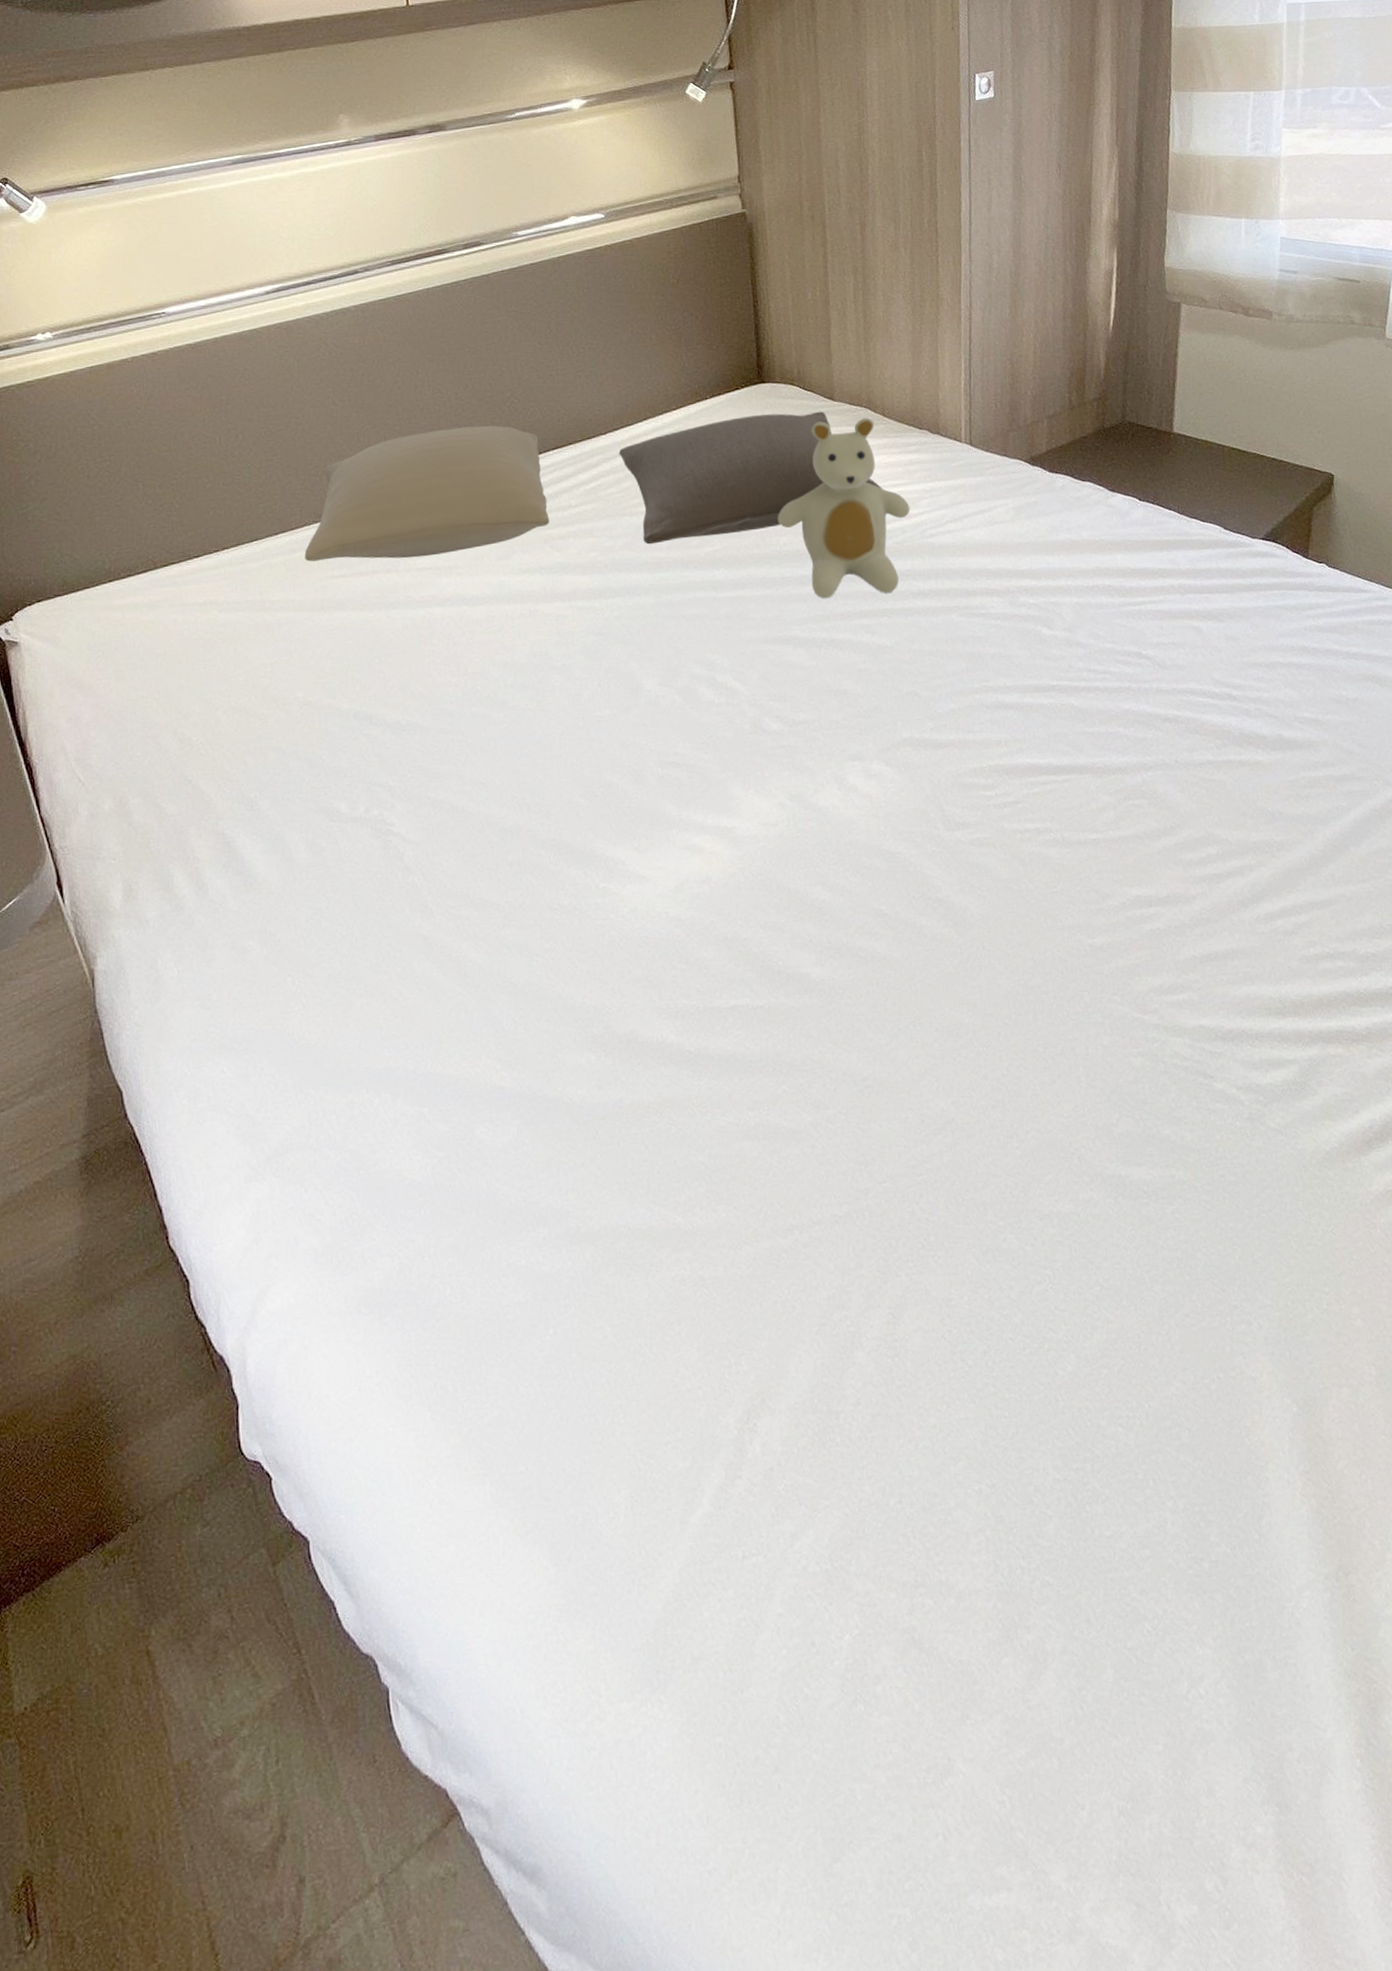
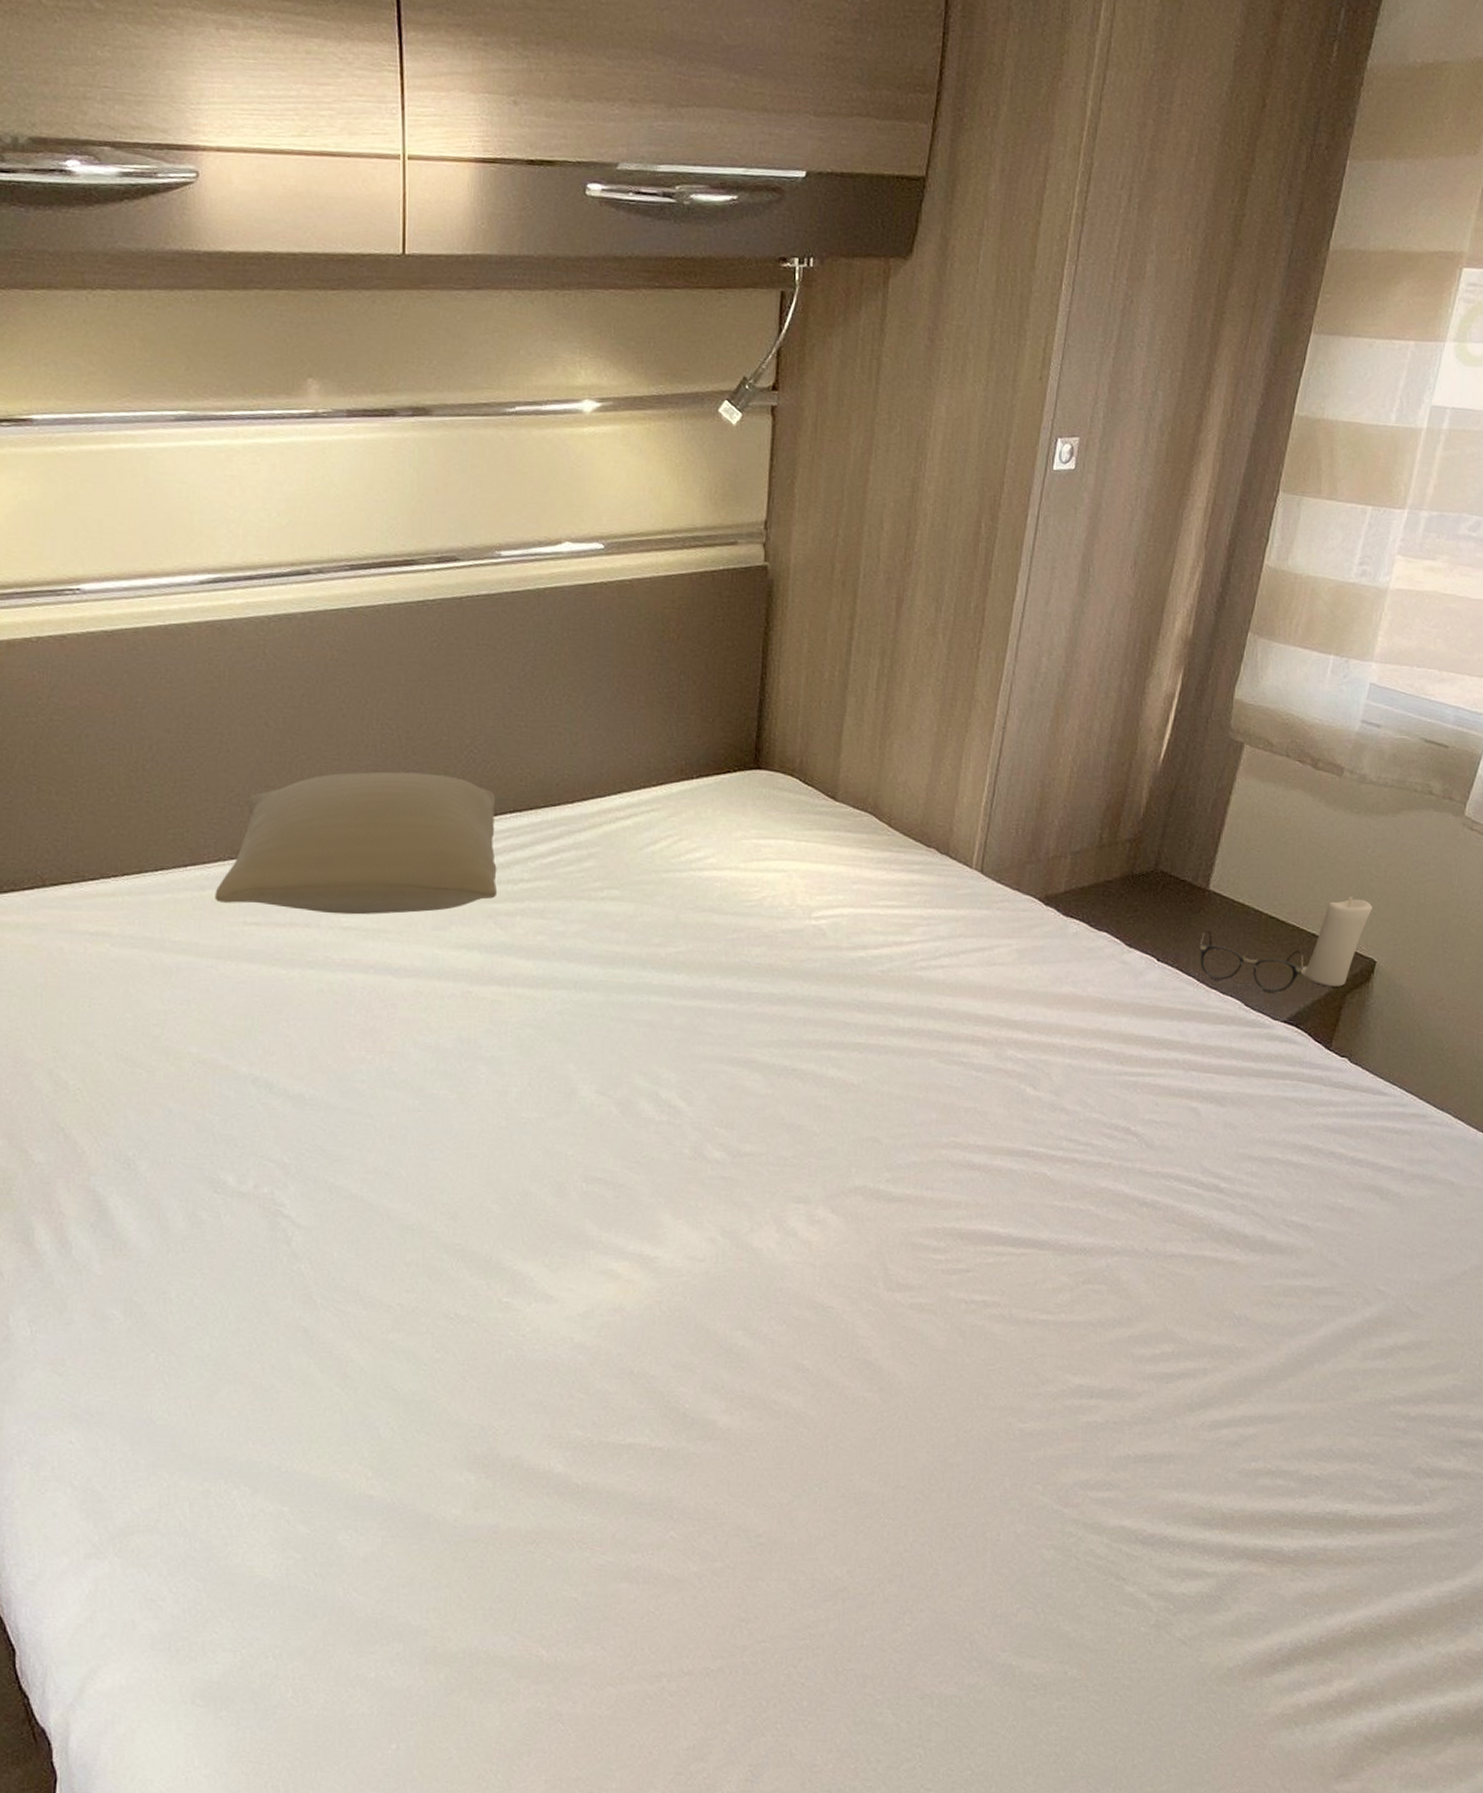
pillow: present [618,411,883,545] -> none [584,804,875,936]
stuffed bear: present [777,417,911,599] -> none [752,823,903,1027]
eyeglasses: none [1174,467,1270,515] -> present [1199,930,1303,993]
candle: none [1268,421,1322,503] -> present [1300,897,1373,987]

